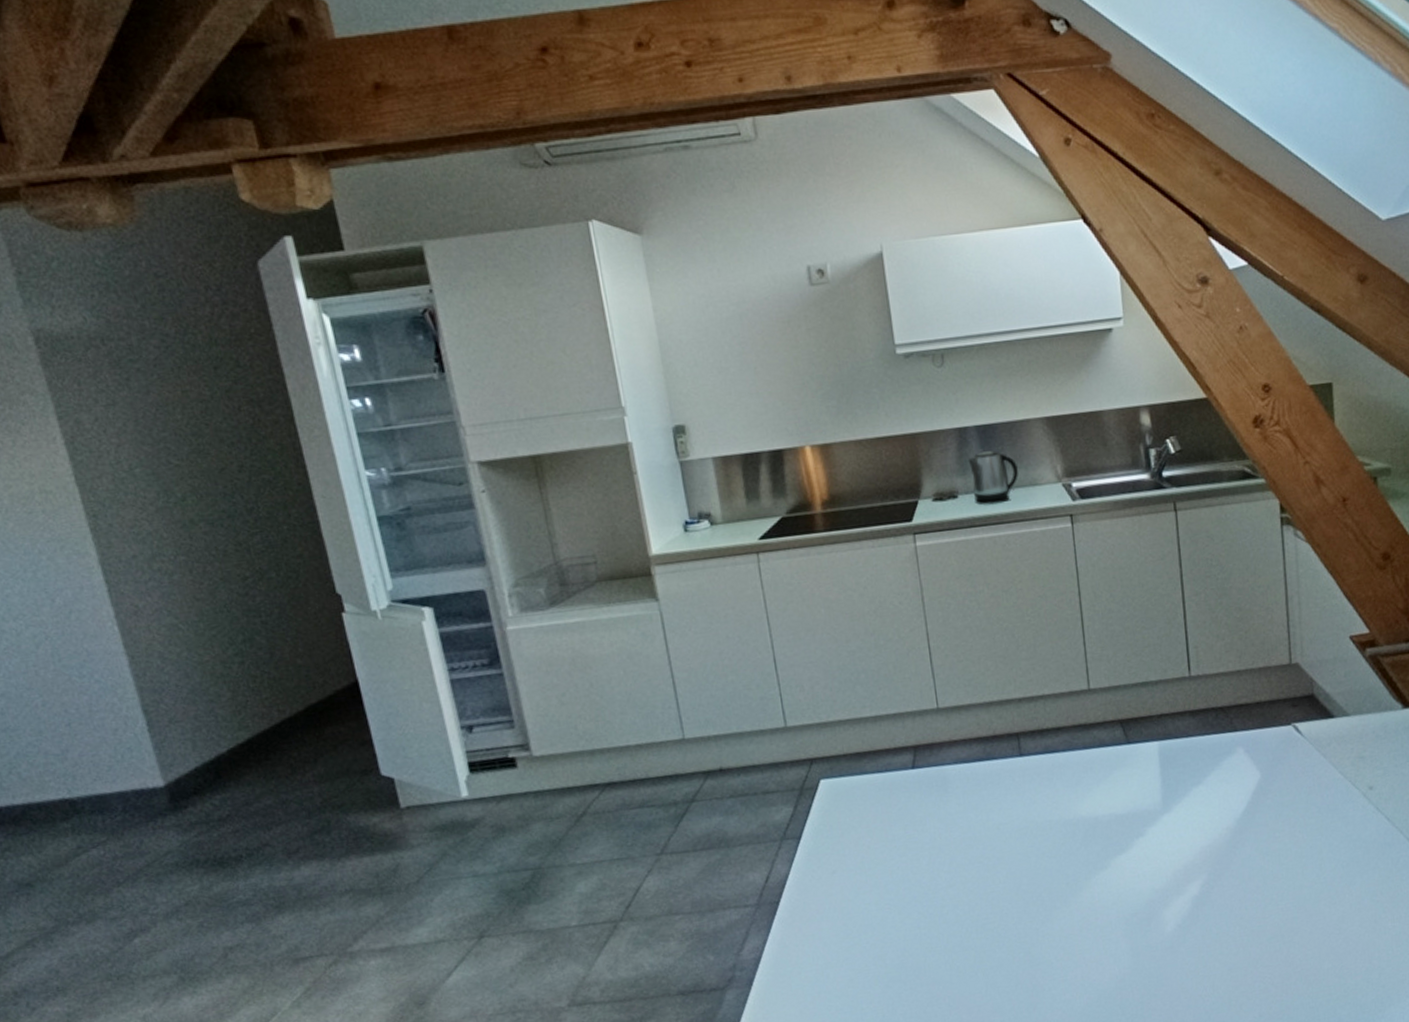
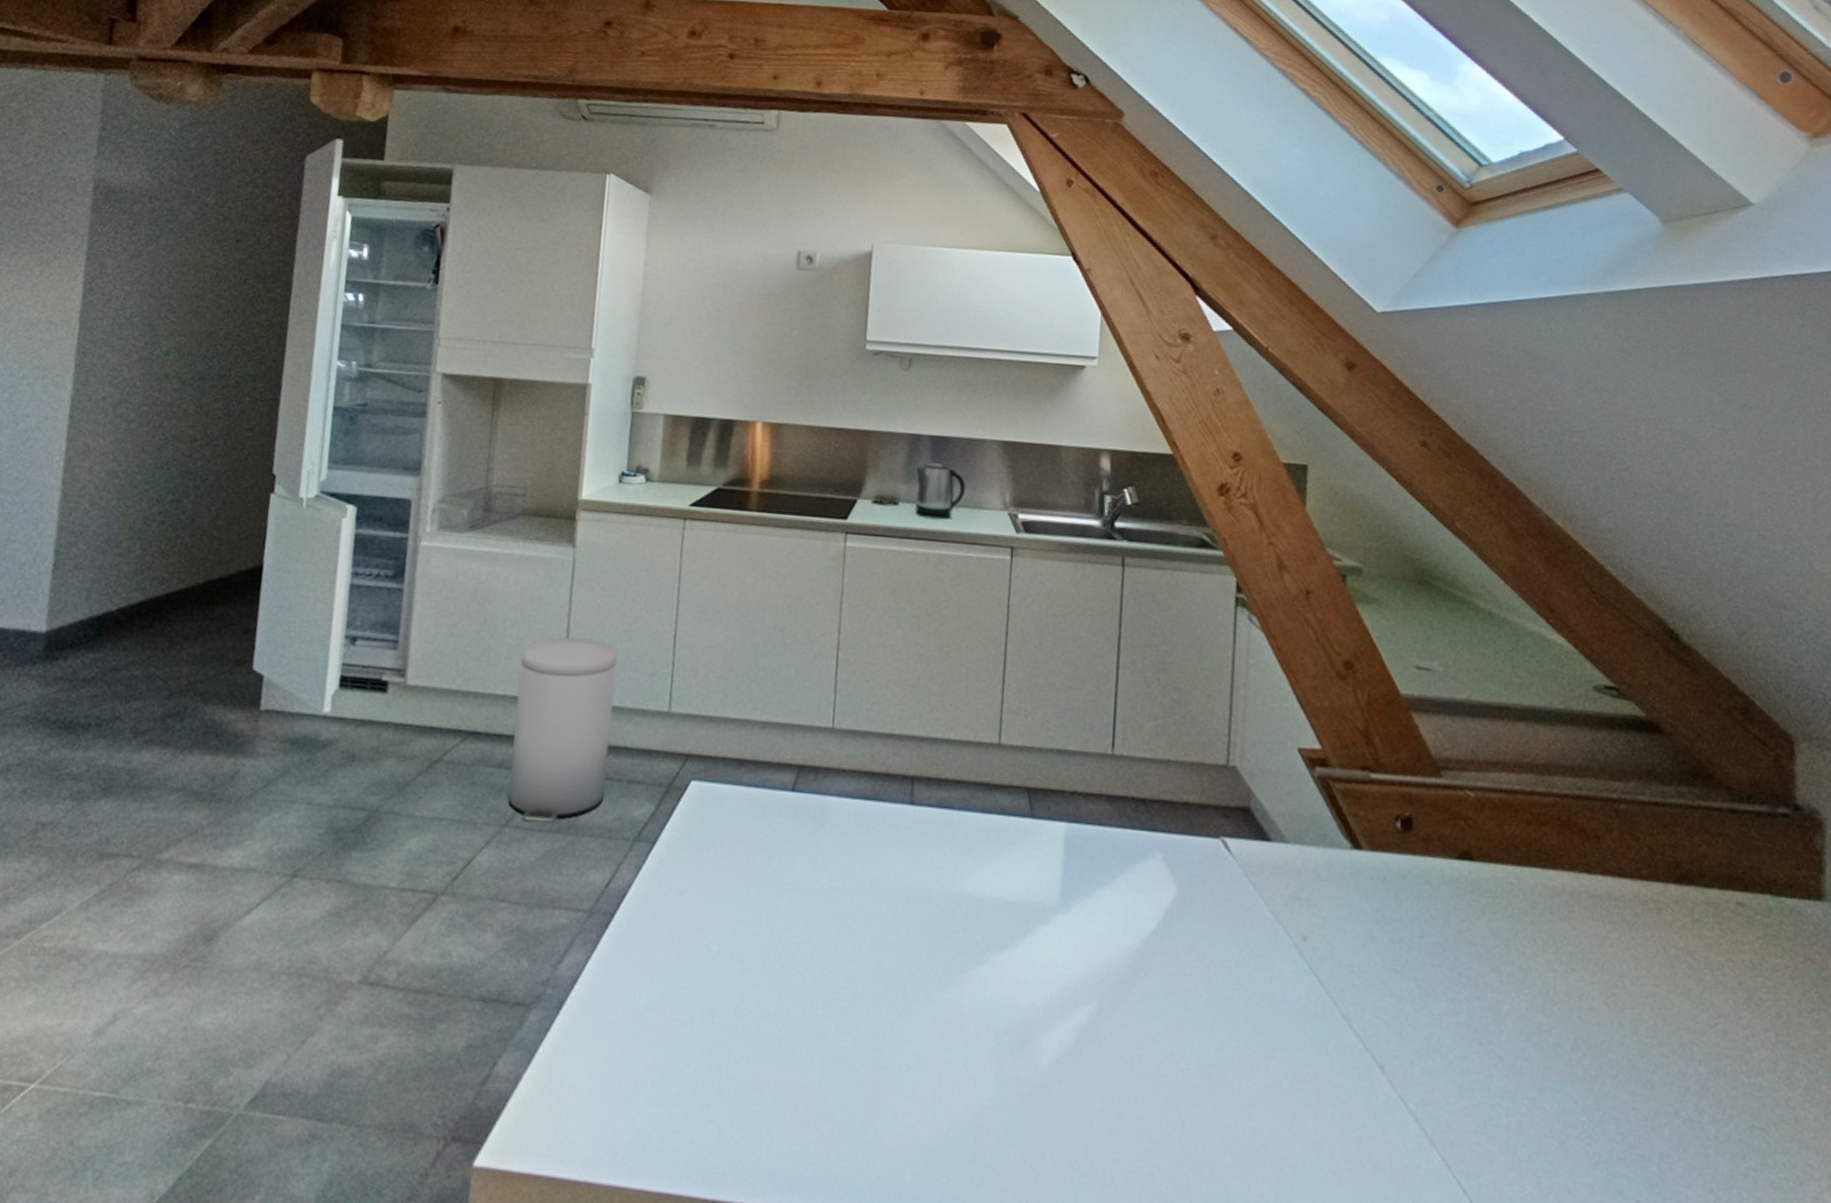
pedal bin: none [633,679,745,847] -> present [507,637,619,824]

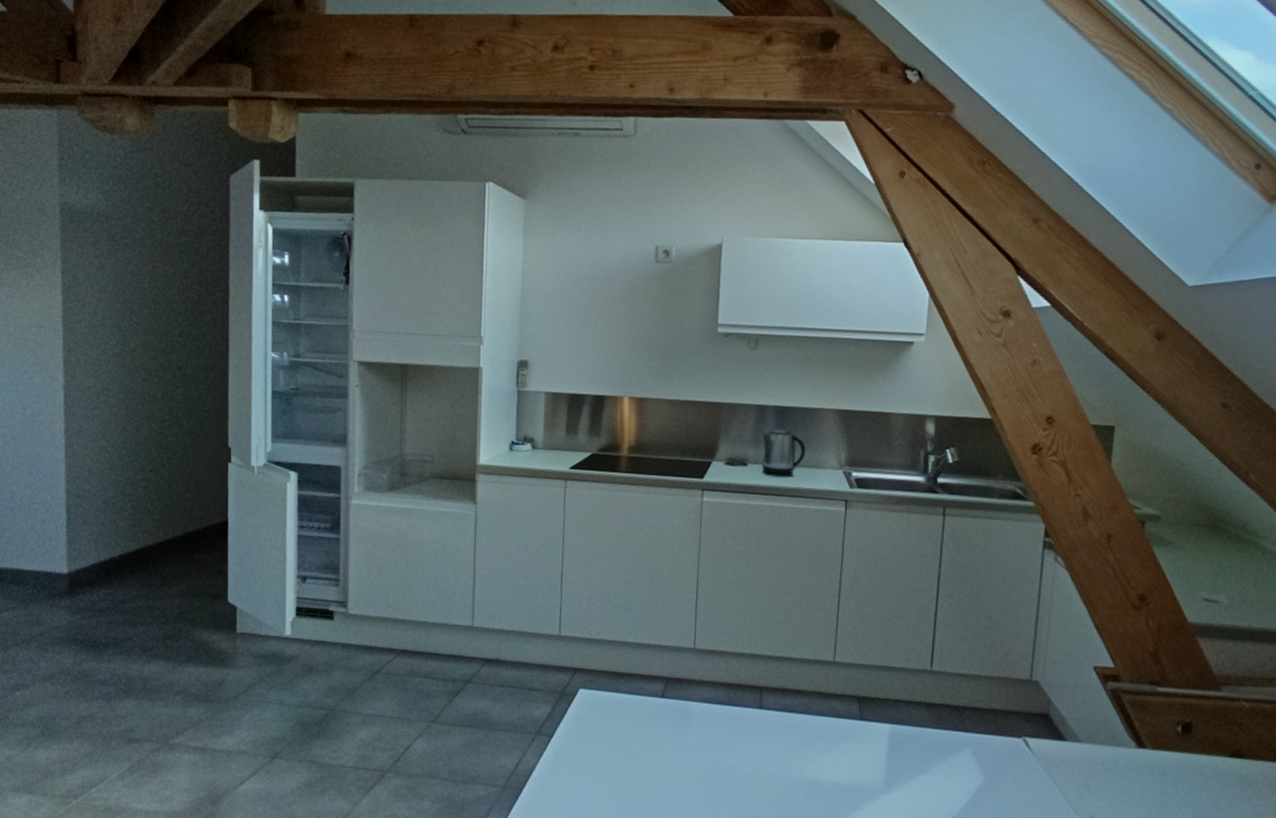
pedal bin: present [507,637,619,824] -> none [433,576,516,720]

